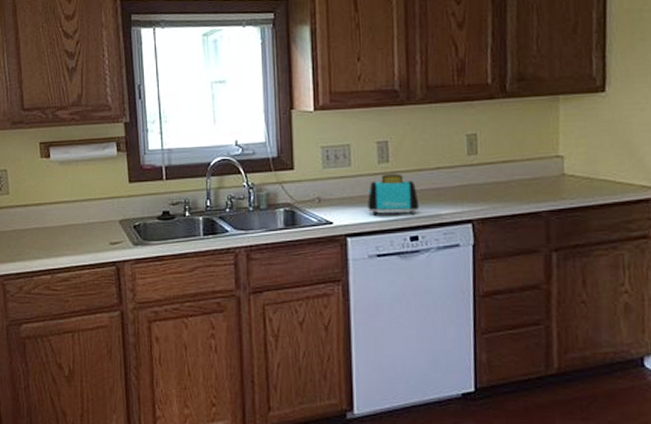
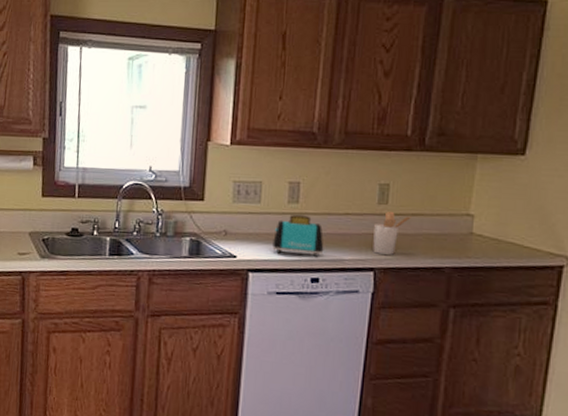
utensil holder: none [467,160,504,205] -> present [373,211,413,255]

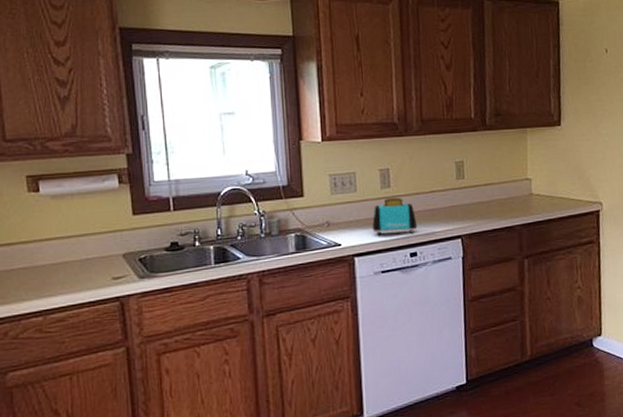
utensil holder: present [373,211,413,255] -> none [456,184,485,223]

